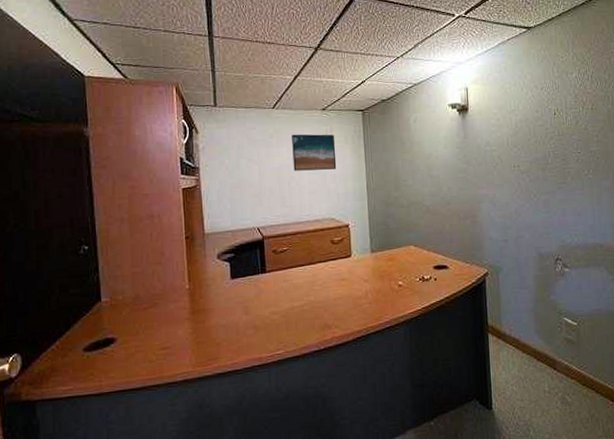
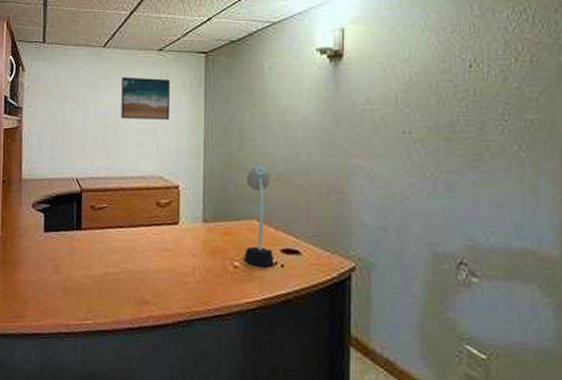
desk lamp: none [403,200,429,283] -> present [244,165,275,268]

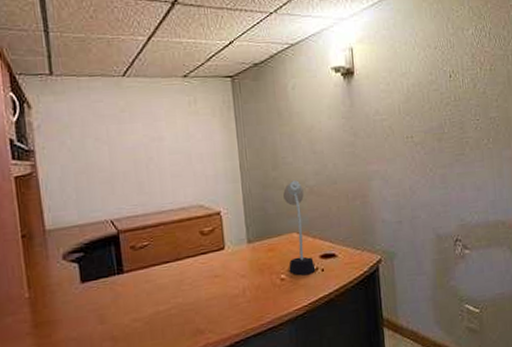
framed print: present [121,77,171,120] -> none [147,105,204,151]

